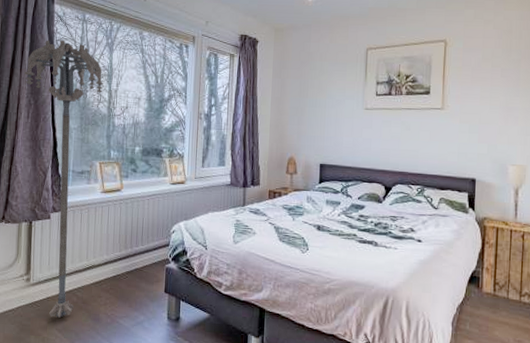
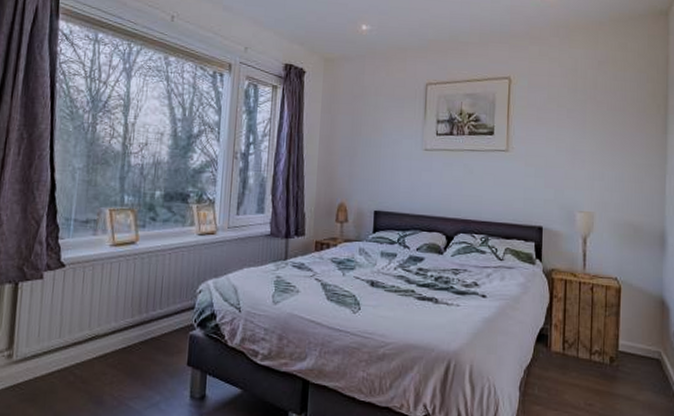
floor lamp: present [24,40,104,318] -> none [16,62,118,403]

